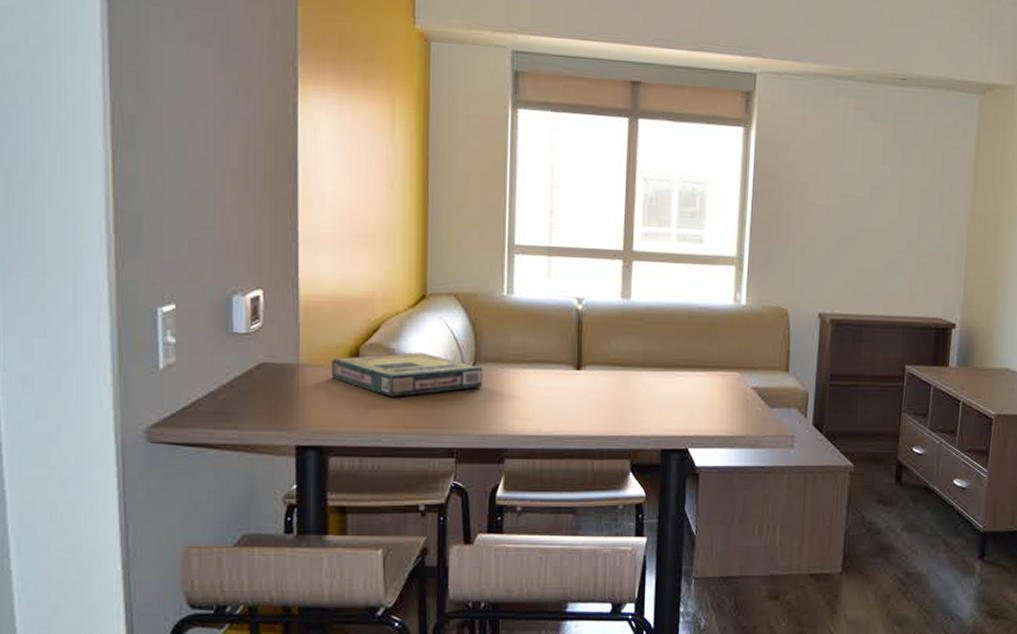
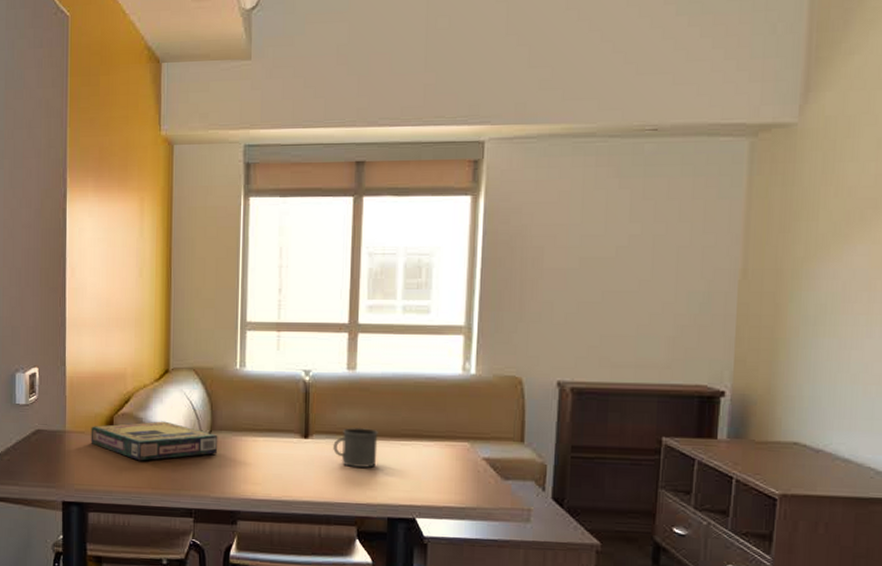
mug: none [607,357,653,400] -> present [333,427,379,469]

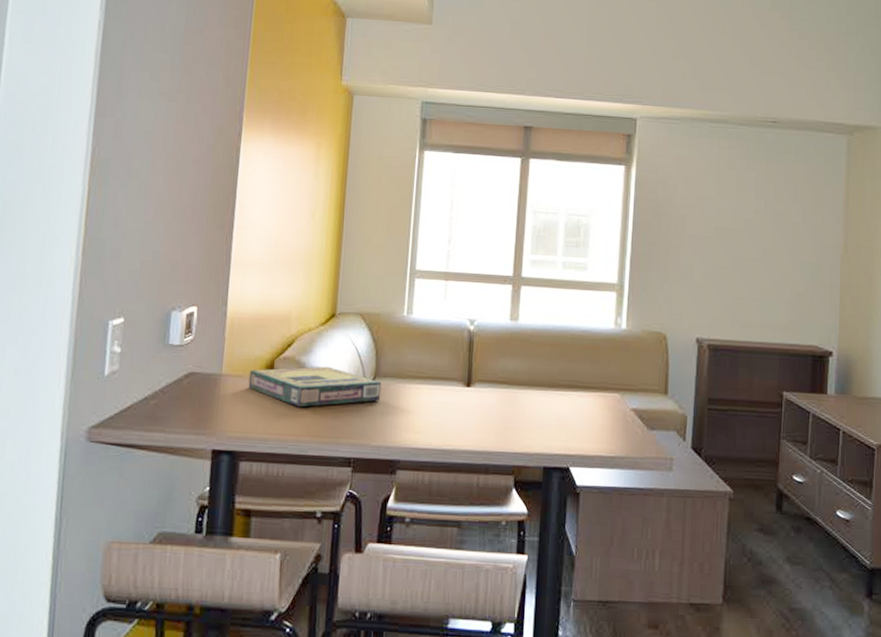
mug: present [333,427,379,469] -> none [494,376,538,418]

